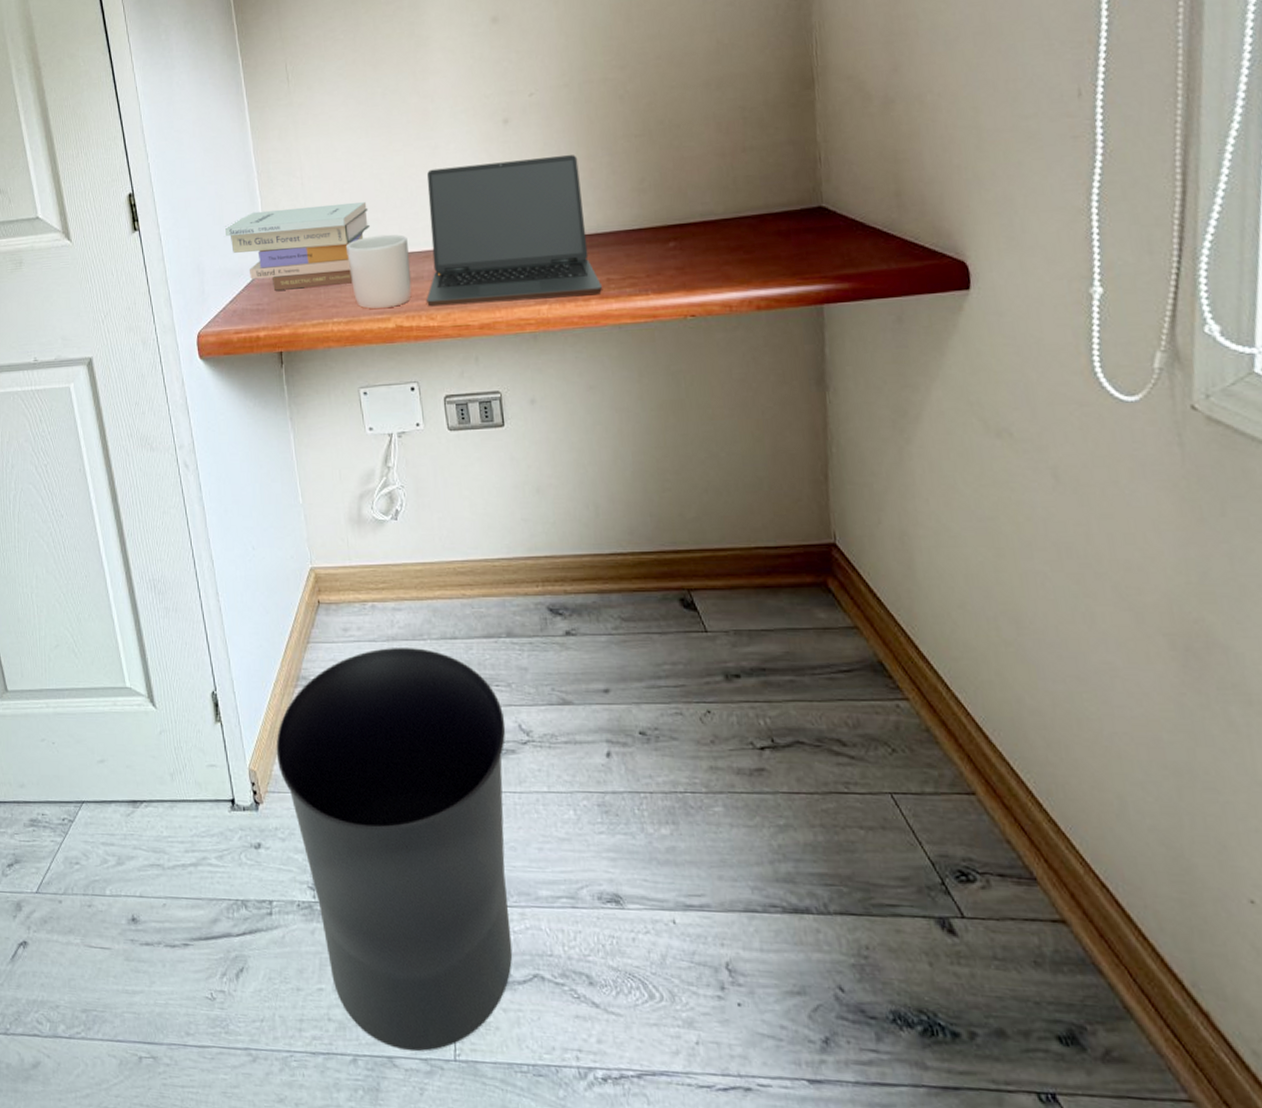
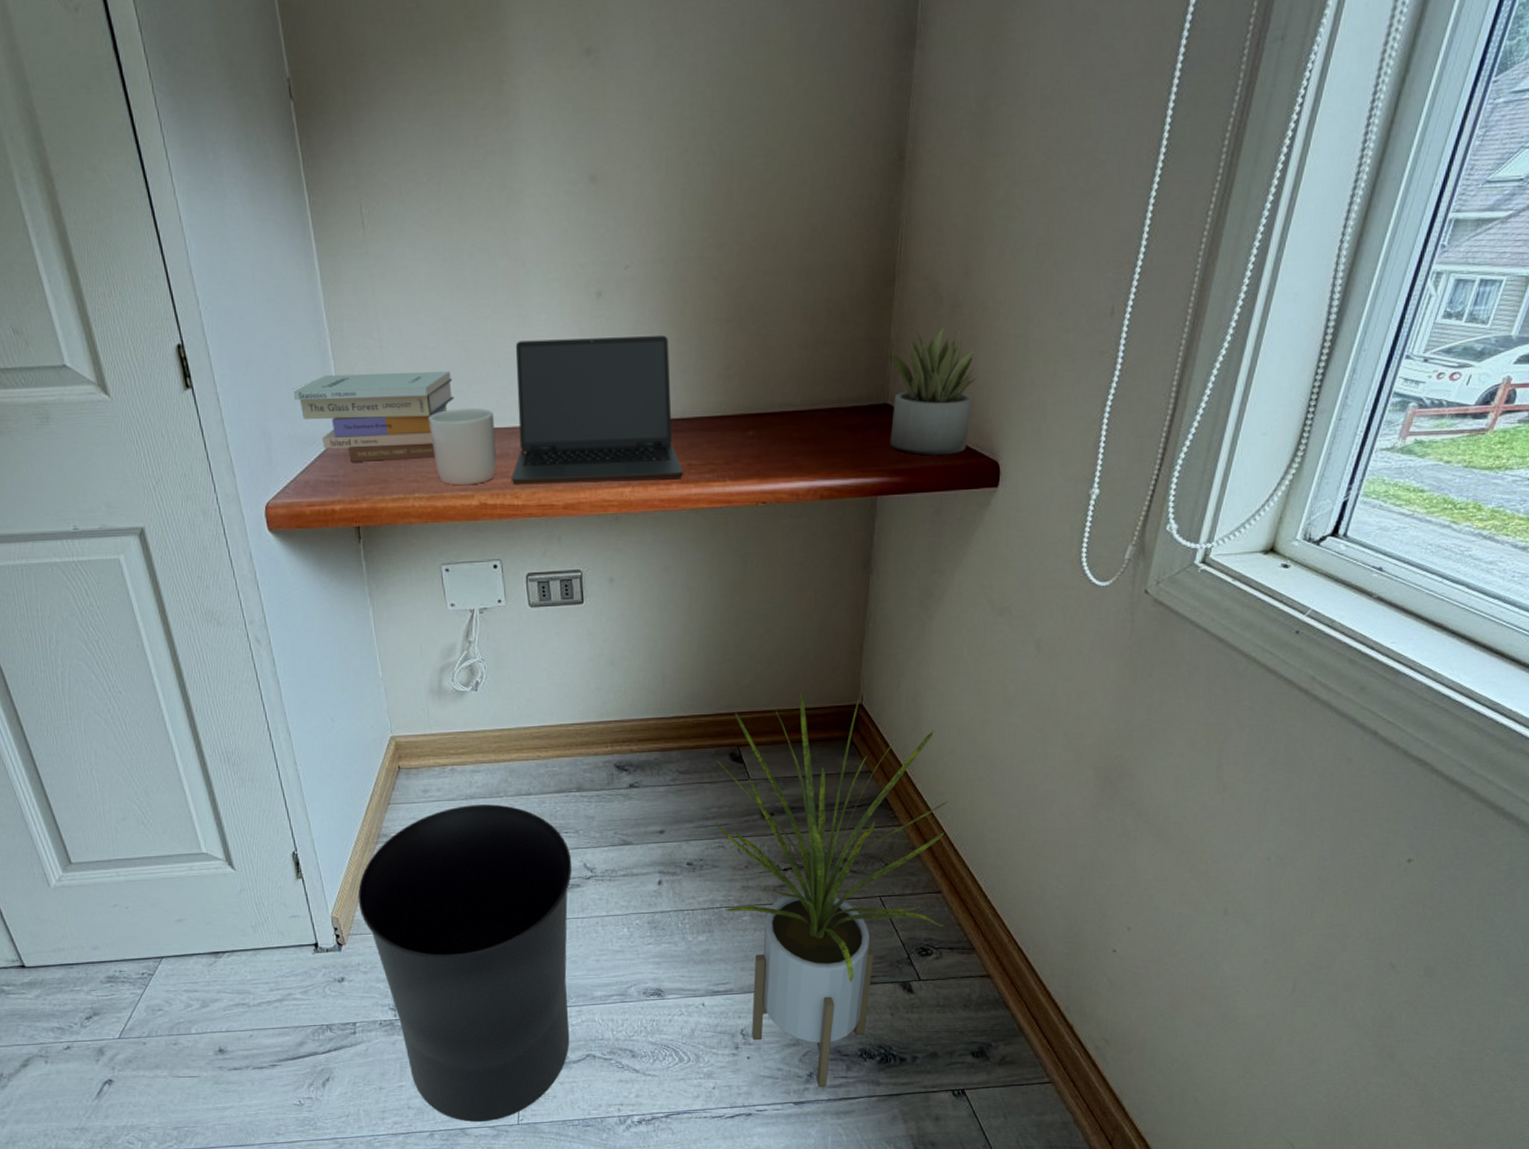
house plant: none [665,528,987,1063] -> present [713,693,949,1088]
succulent plant: none [817,125,928,259] -> present [889,328,980,456]

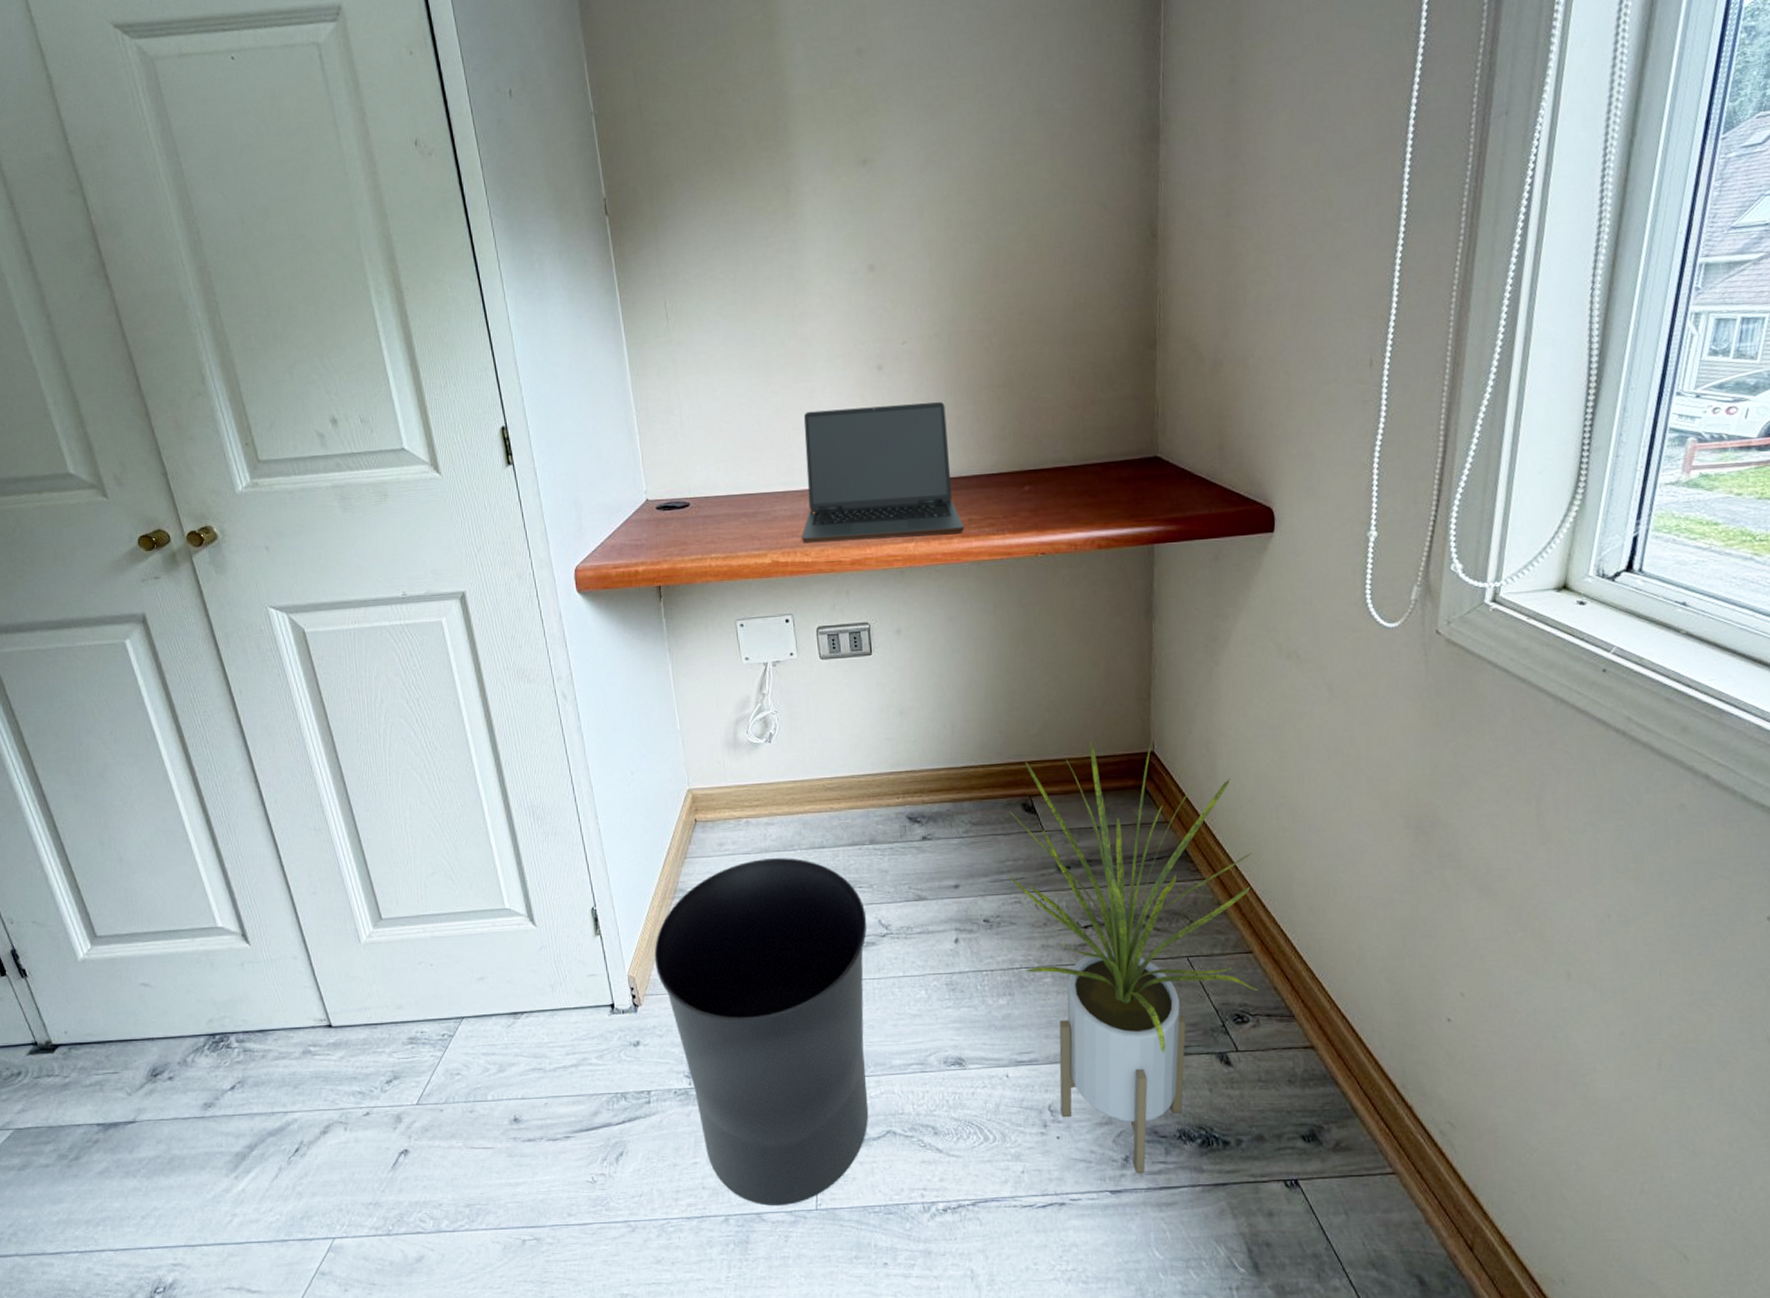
books: present [292,371,455,462] -> none [601,442,749,527]
mug: present [429,407,497,486] -> none [725,473,788,546]
succulent plant: present [889,328,980,456] -> none [1156,384,1247,504]

